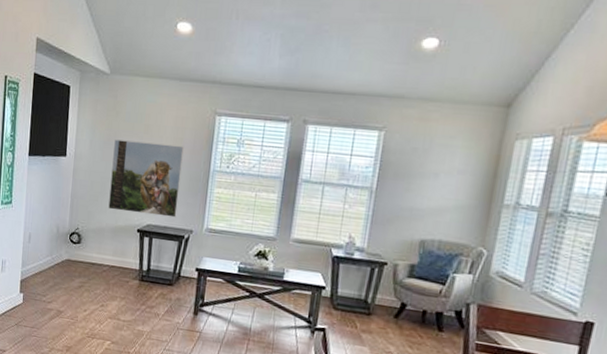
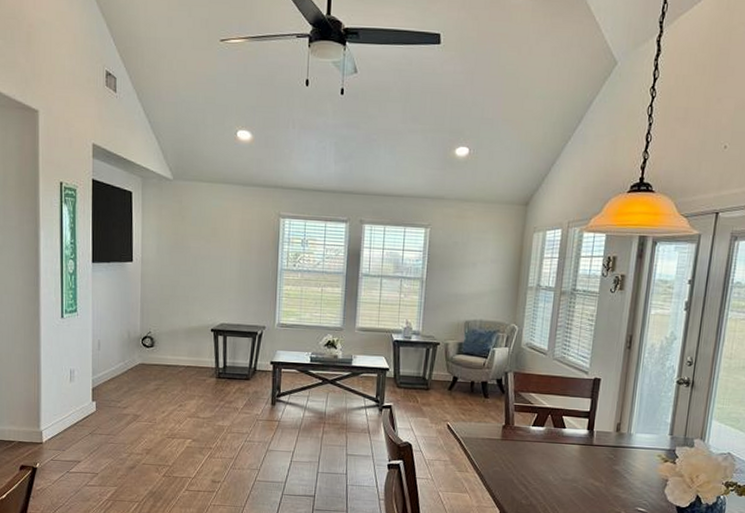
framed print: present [108,139,184,218] -> none [180,243,251,316]

